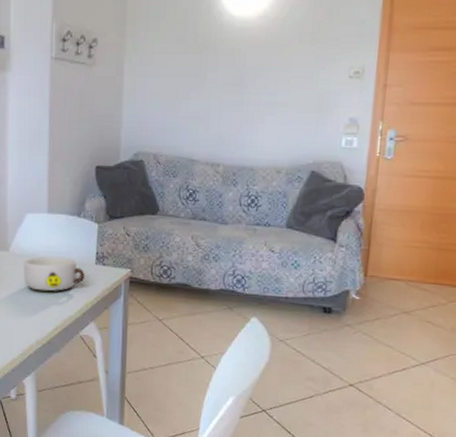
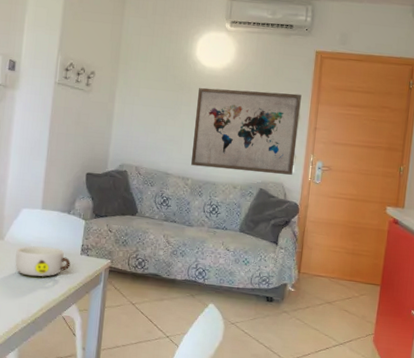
wall art: none [221,40,365,151] -> present [191,87,302,175]

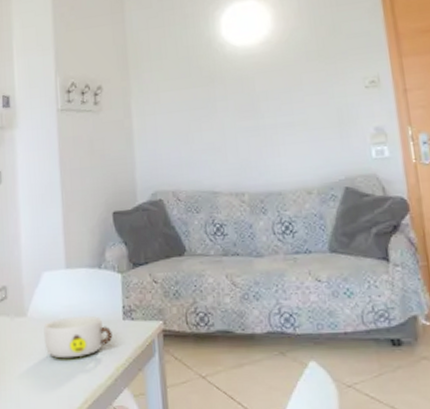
wall art: present [191,87,302,175] -> none [234,50,387,176]

